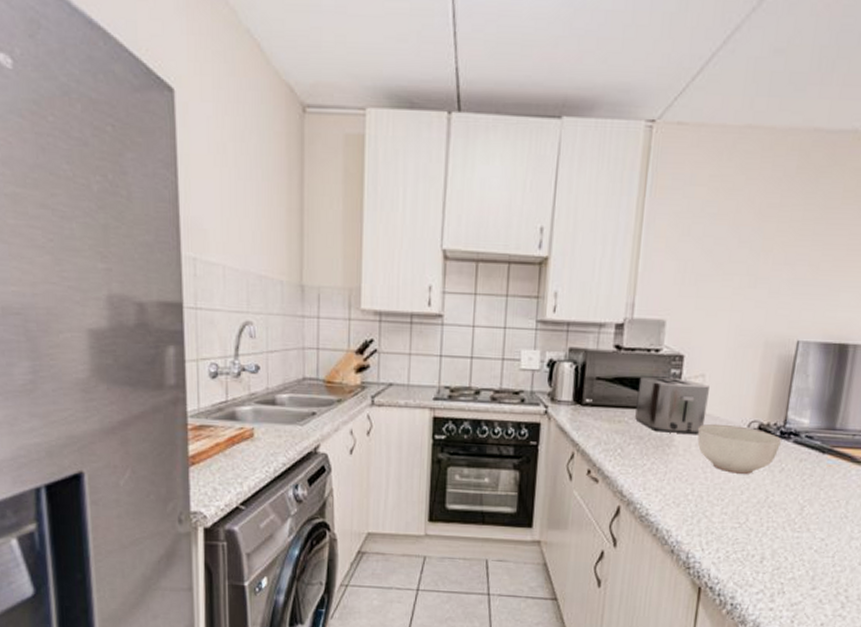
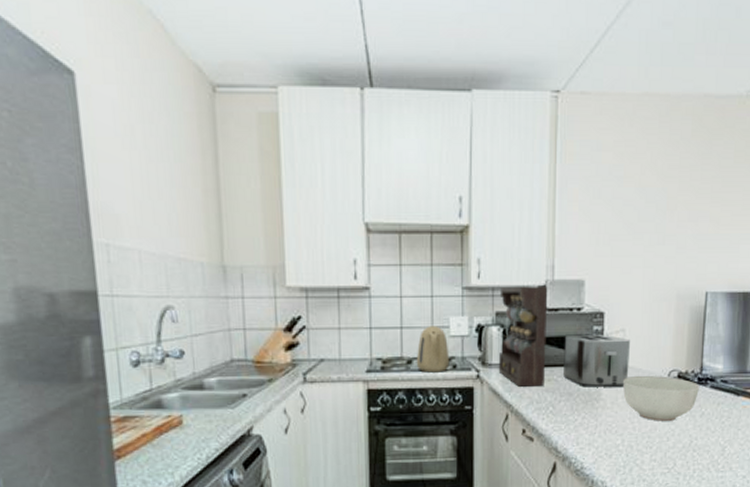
kettle: none [484,358,519,405] -> present [416,326,450,373]
spice rack: none [567,322,626,427] -> present [498,285,548,387]

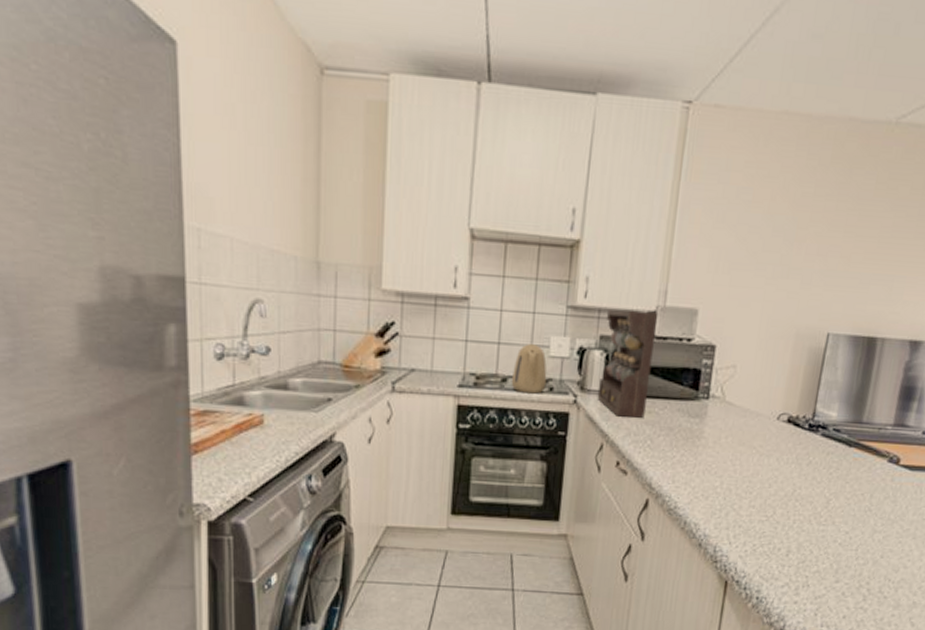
toaster: present [563,334,630,388] -> none [665,366,740,426]
bowl: present [622,375,700,421] -> none [727,415,811,467]

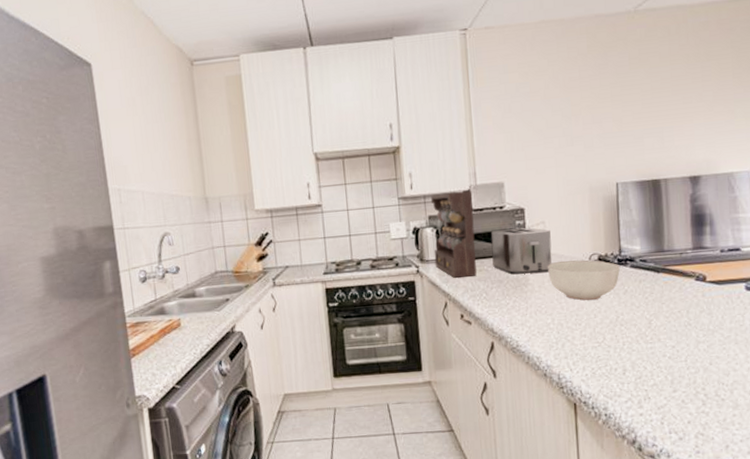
kettle: present [511,344,547,394] -> none [364,231,393,271]
toaster: none [665,366,740,426] -> present [490,227,552,275]
bowl: none [727,415,811,467] -> present [547,260,621,301]

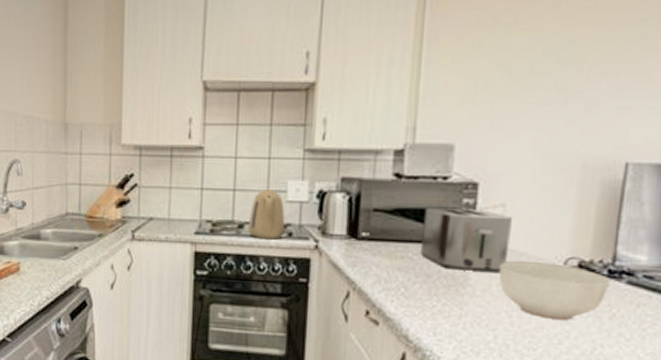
kettle: none [364,231,393,271] -> present [247,189,285,240]
spice rack: present [430,190,477,278] -> none [340,149,407,264]

